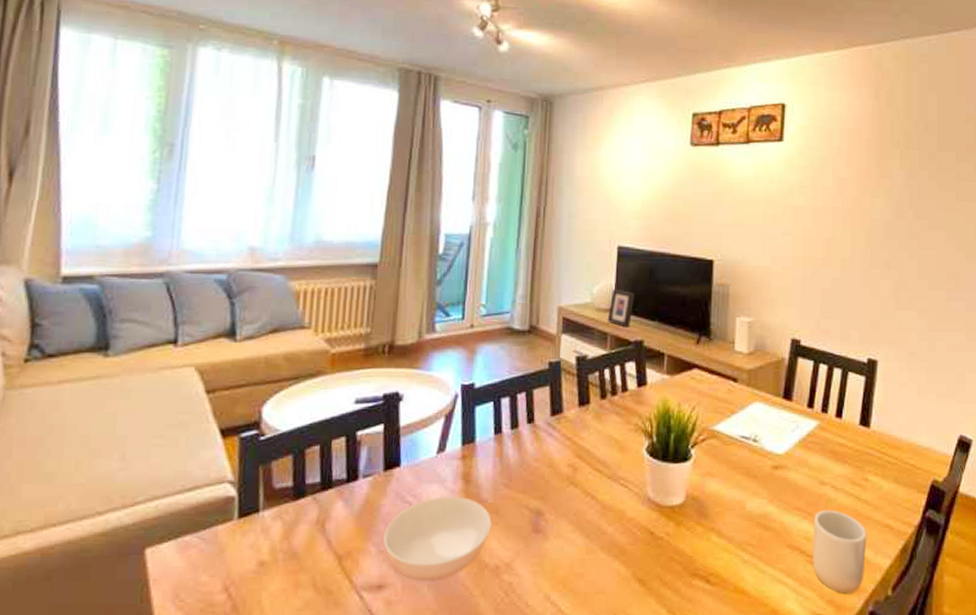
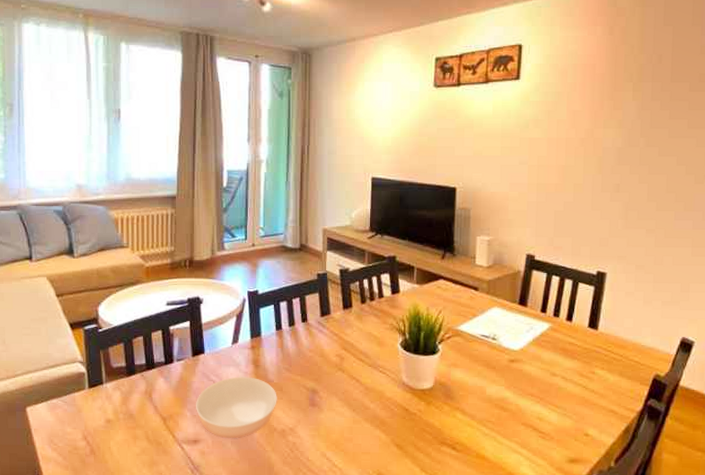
picture frame: present [607,289,635,326] -> none [364,213,388,245]
mug: present [812,509,867,593] -> none [543,396,593,463]

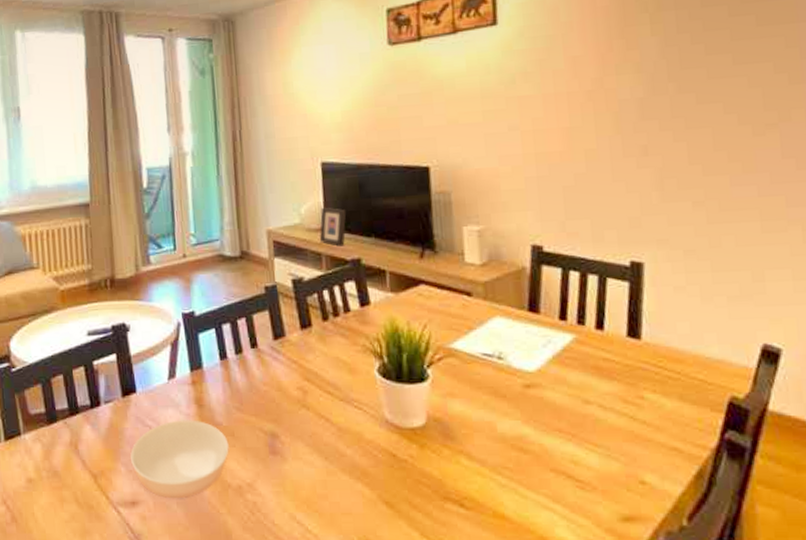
picture frame: none [364,213,388,245] -> present [319,207,346,245]

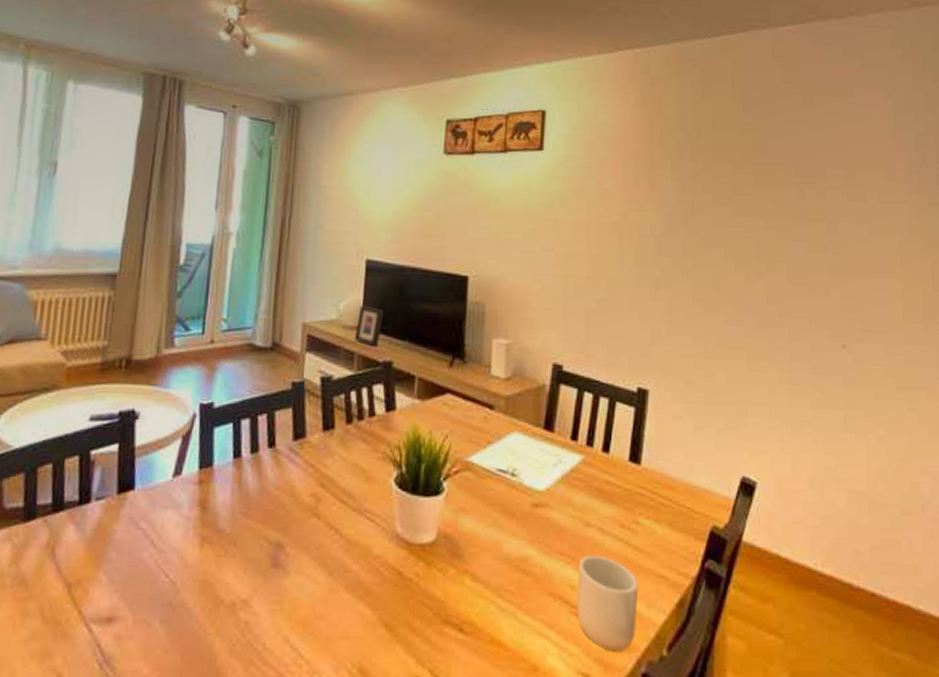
bowl: present [130,420,229,499] -> none [115,523,229,616]
mug: none [580,431,650,522] -> present [576,555,639,651]

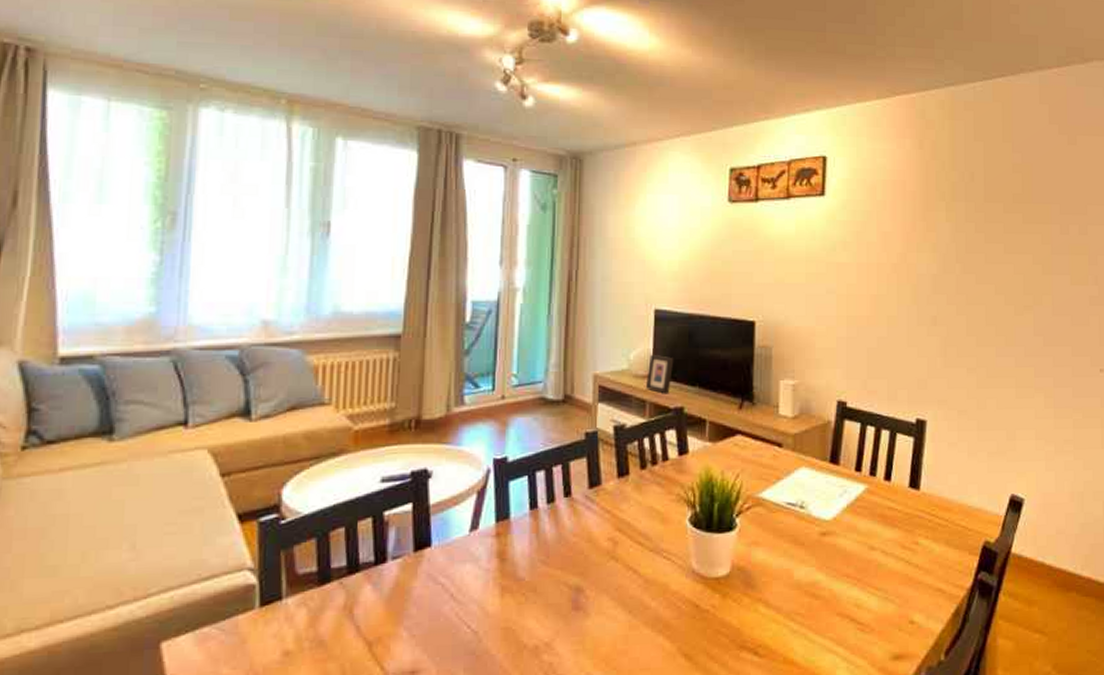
mug: present [576,555,639,651] -> none [862,575,919,660]

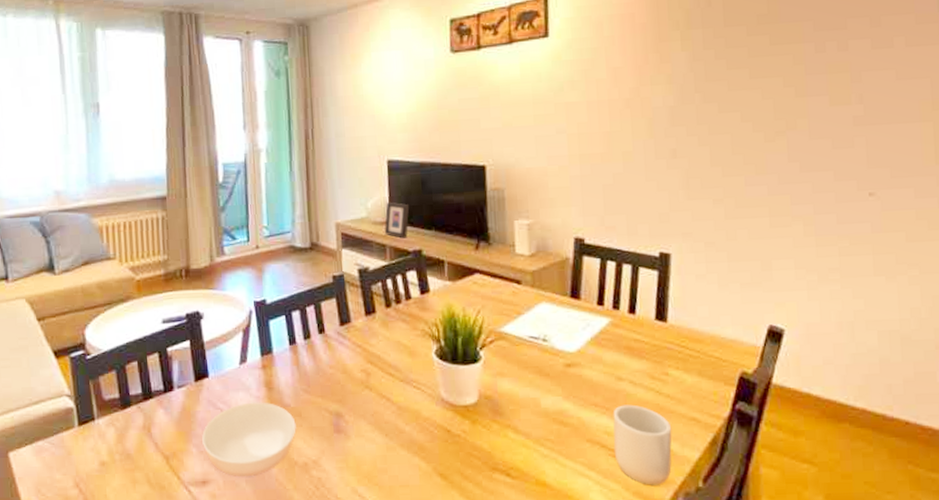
bowl: none [416,575,529,665] -> present [202,402,296,477]
mug: none [862,575,919,660] -> present [613,404,672,485]

